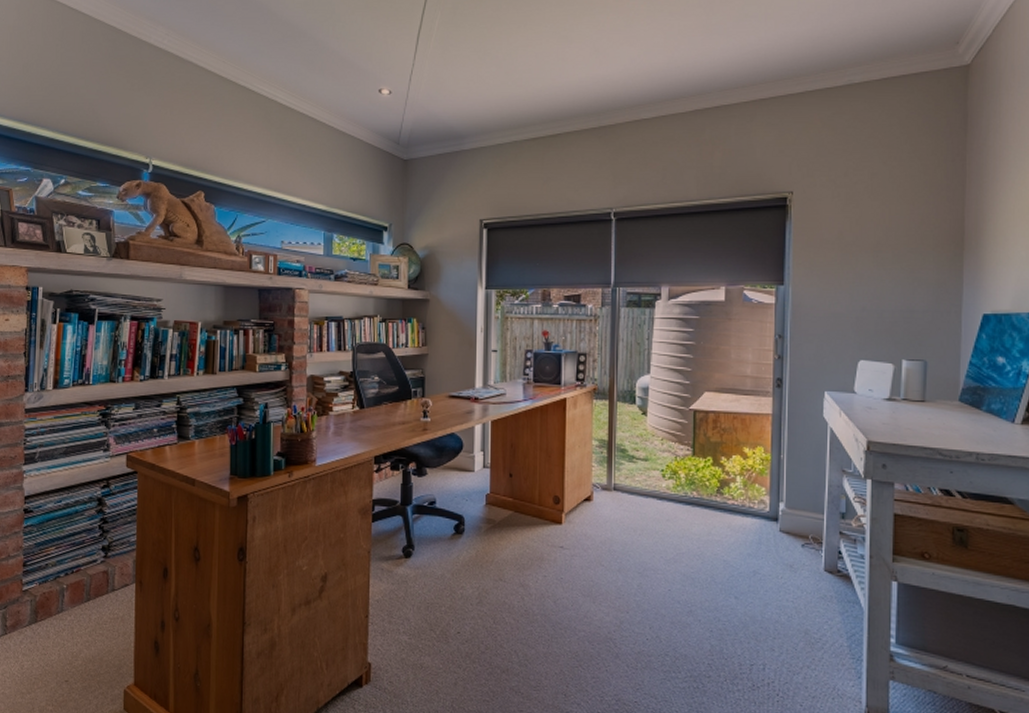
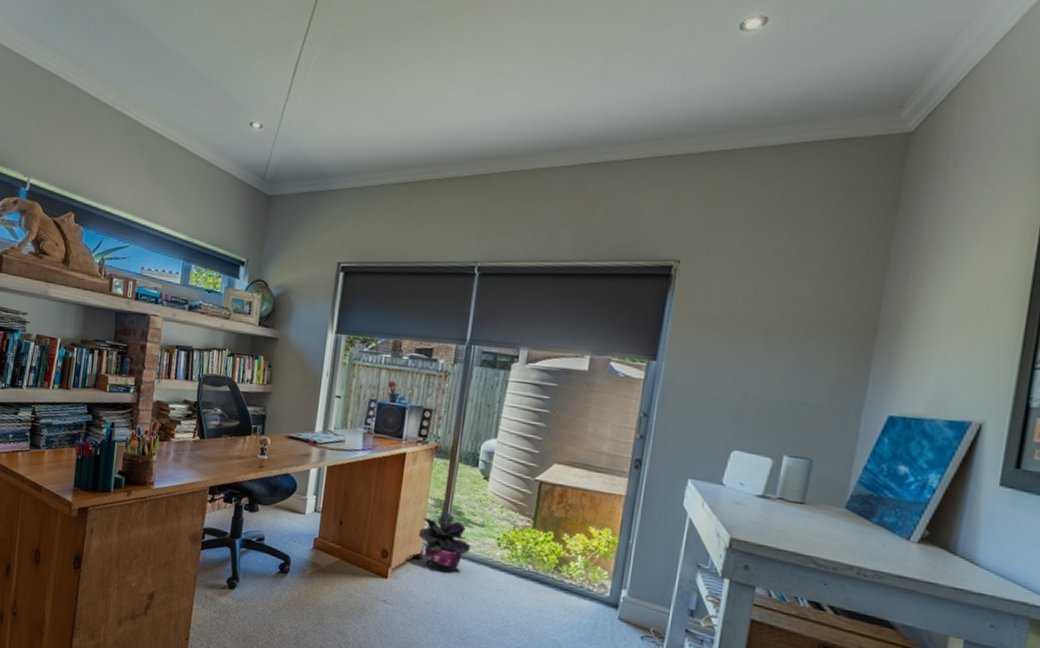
potted plant: none [587,449,638,509] -> present [418,510,471,572]

